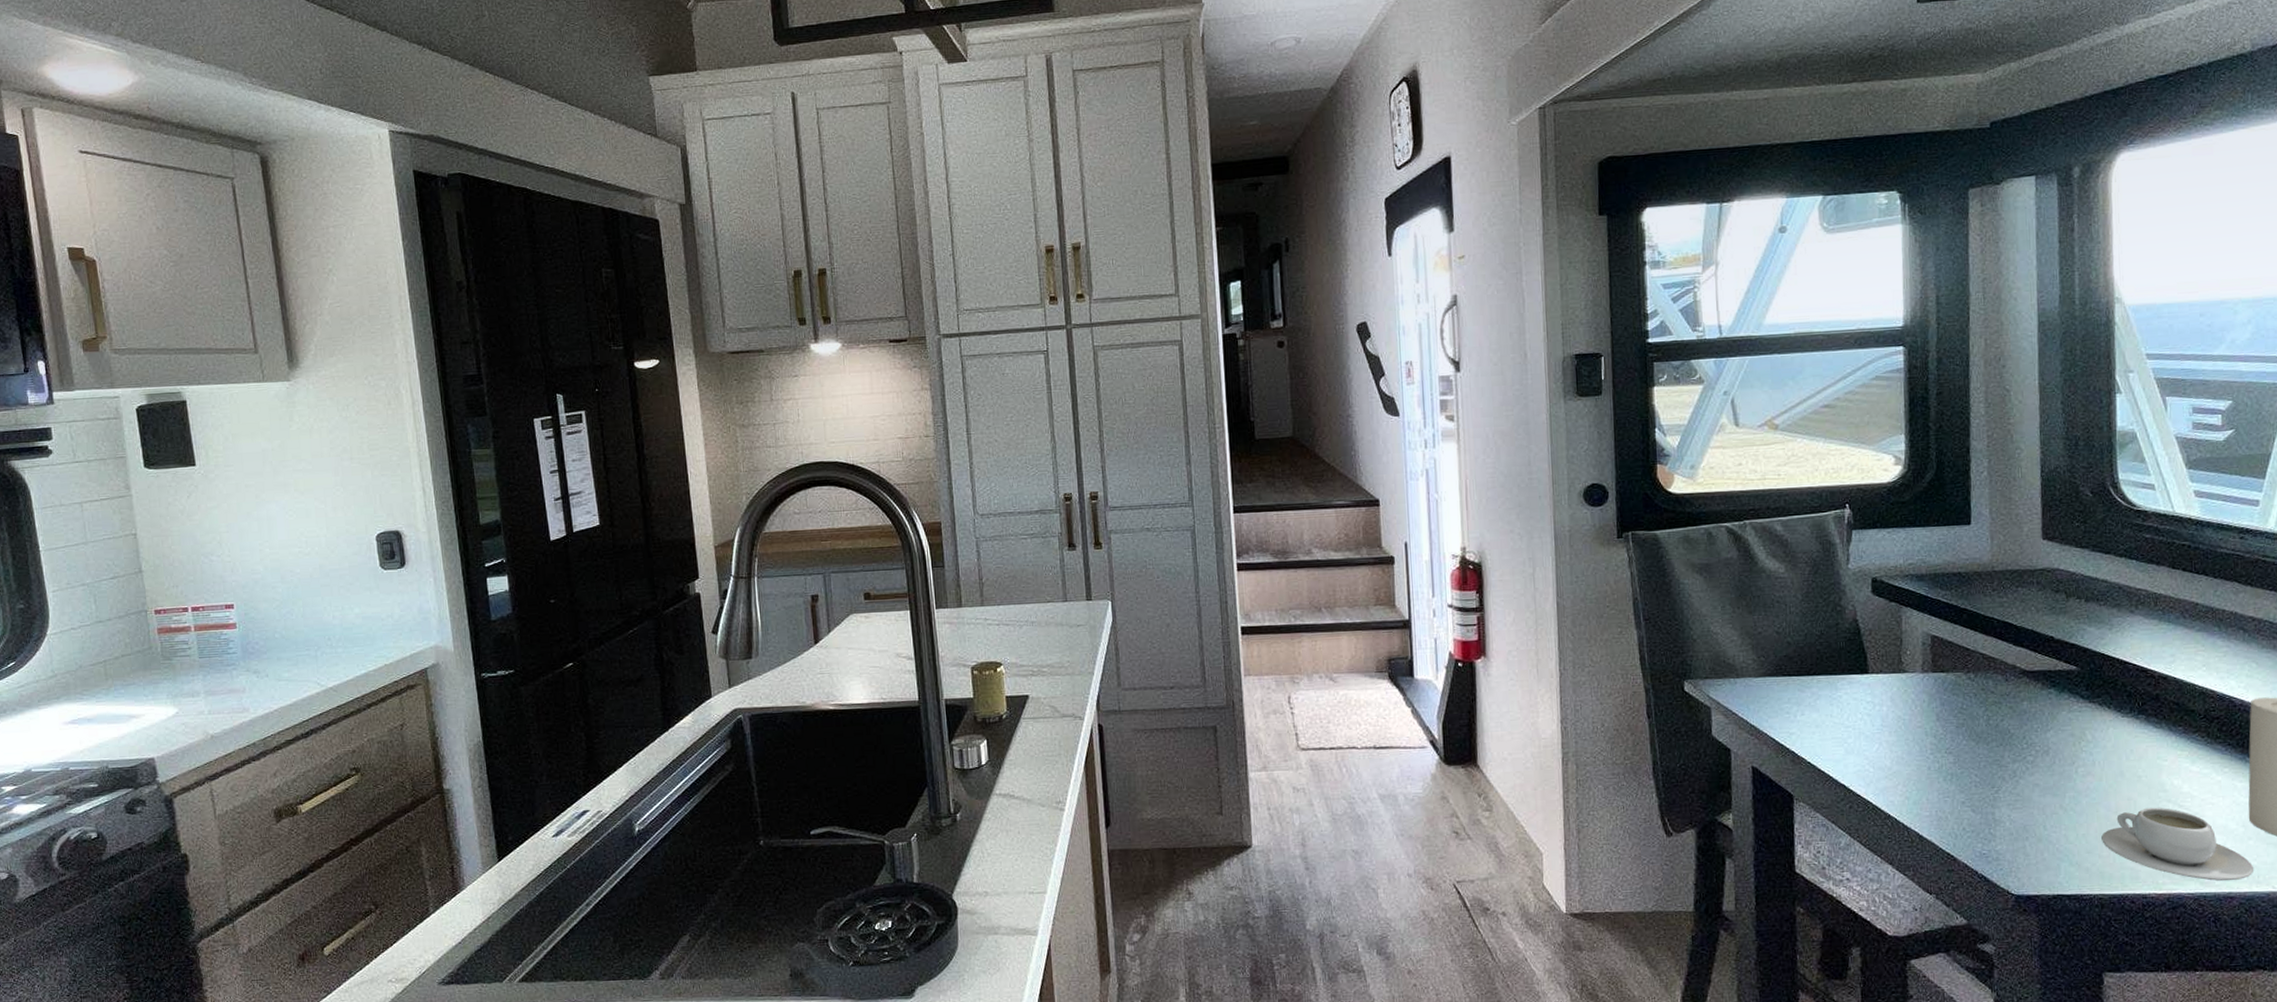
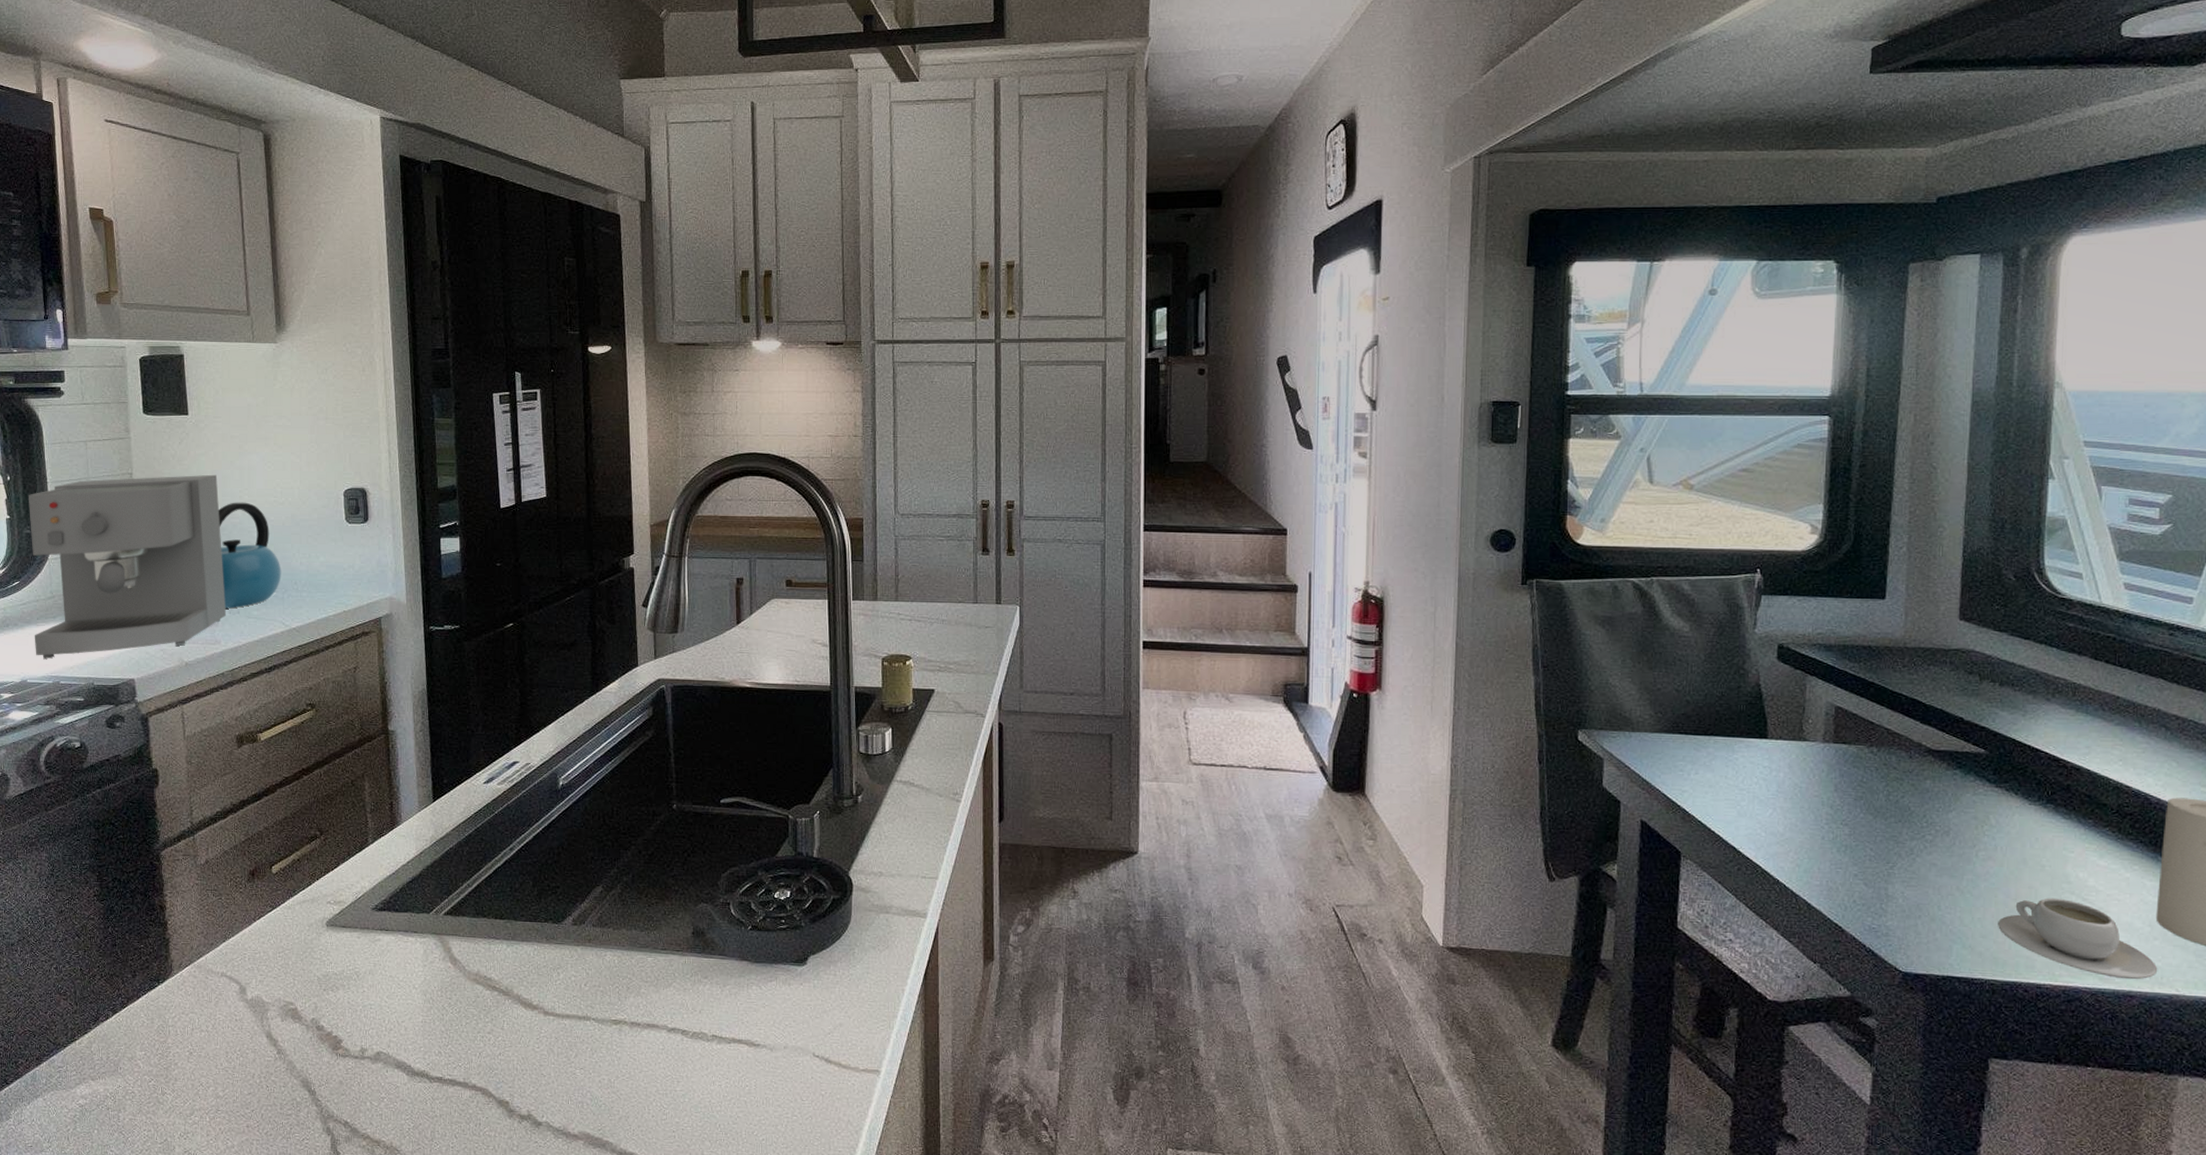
coffee maker: none [18,528,254,744] -> present [28,474,227,659]
kettle: none [236,555,313,673] -> present [218,502,281,609]

